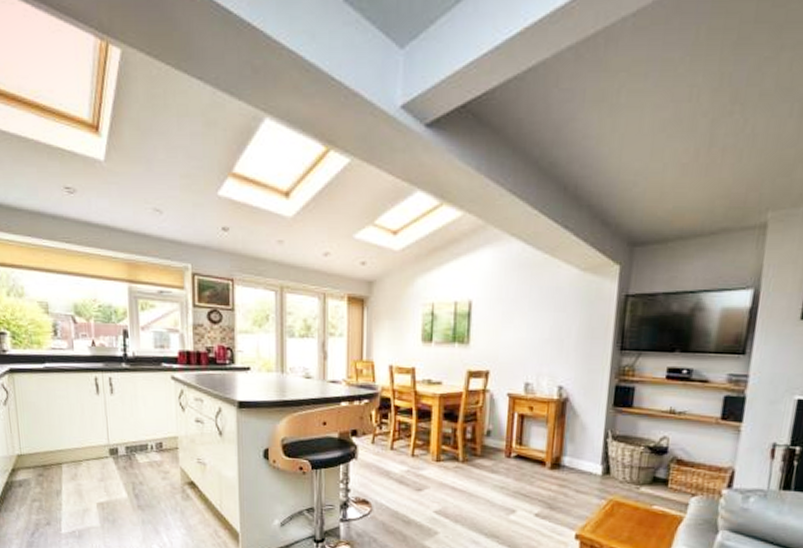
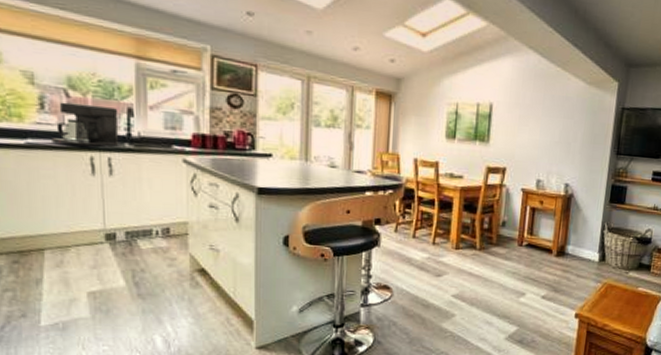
coffee maker: none [64,328,118,368] -> present [52,102,120,147]

